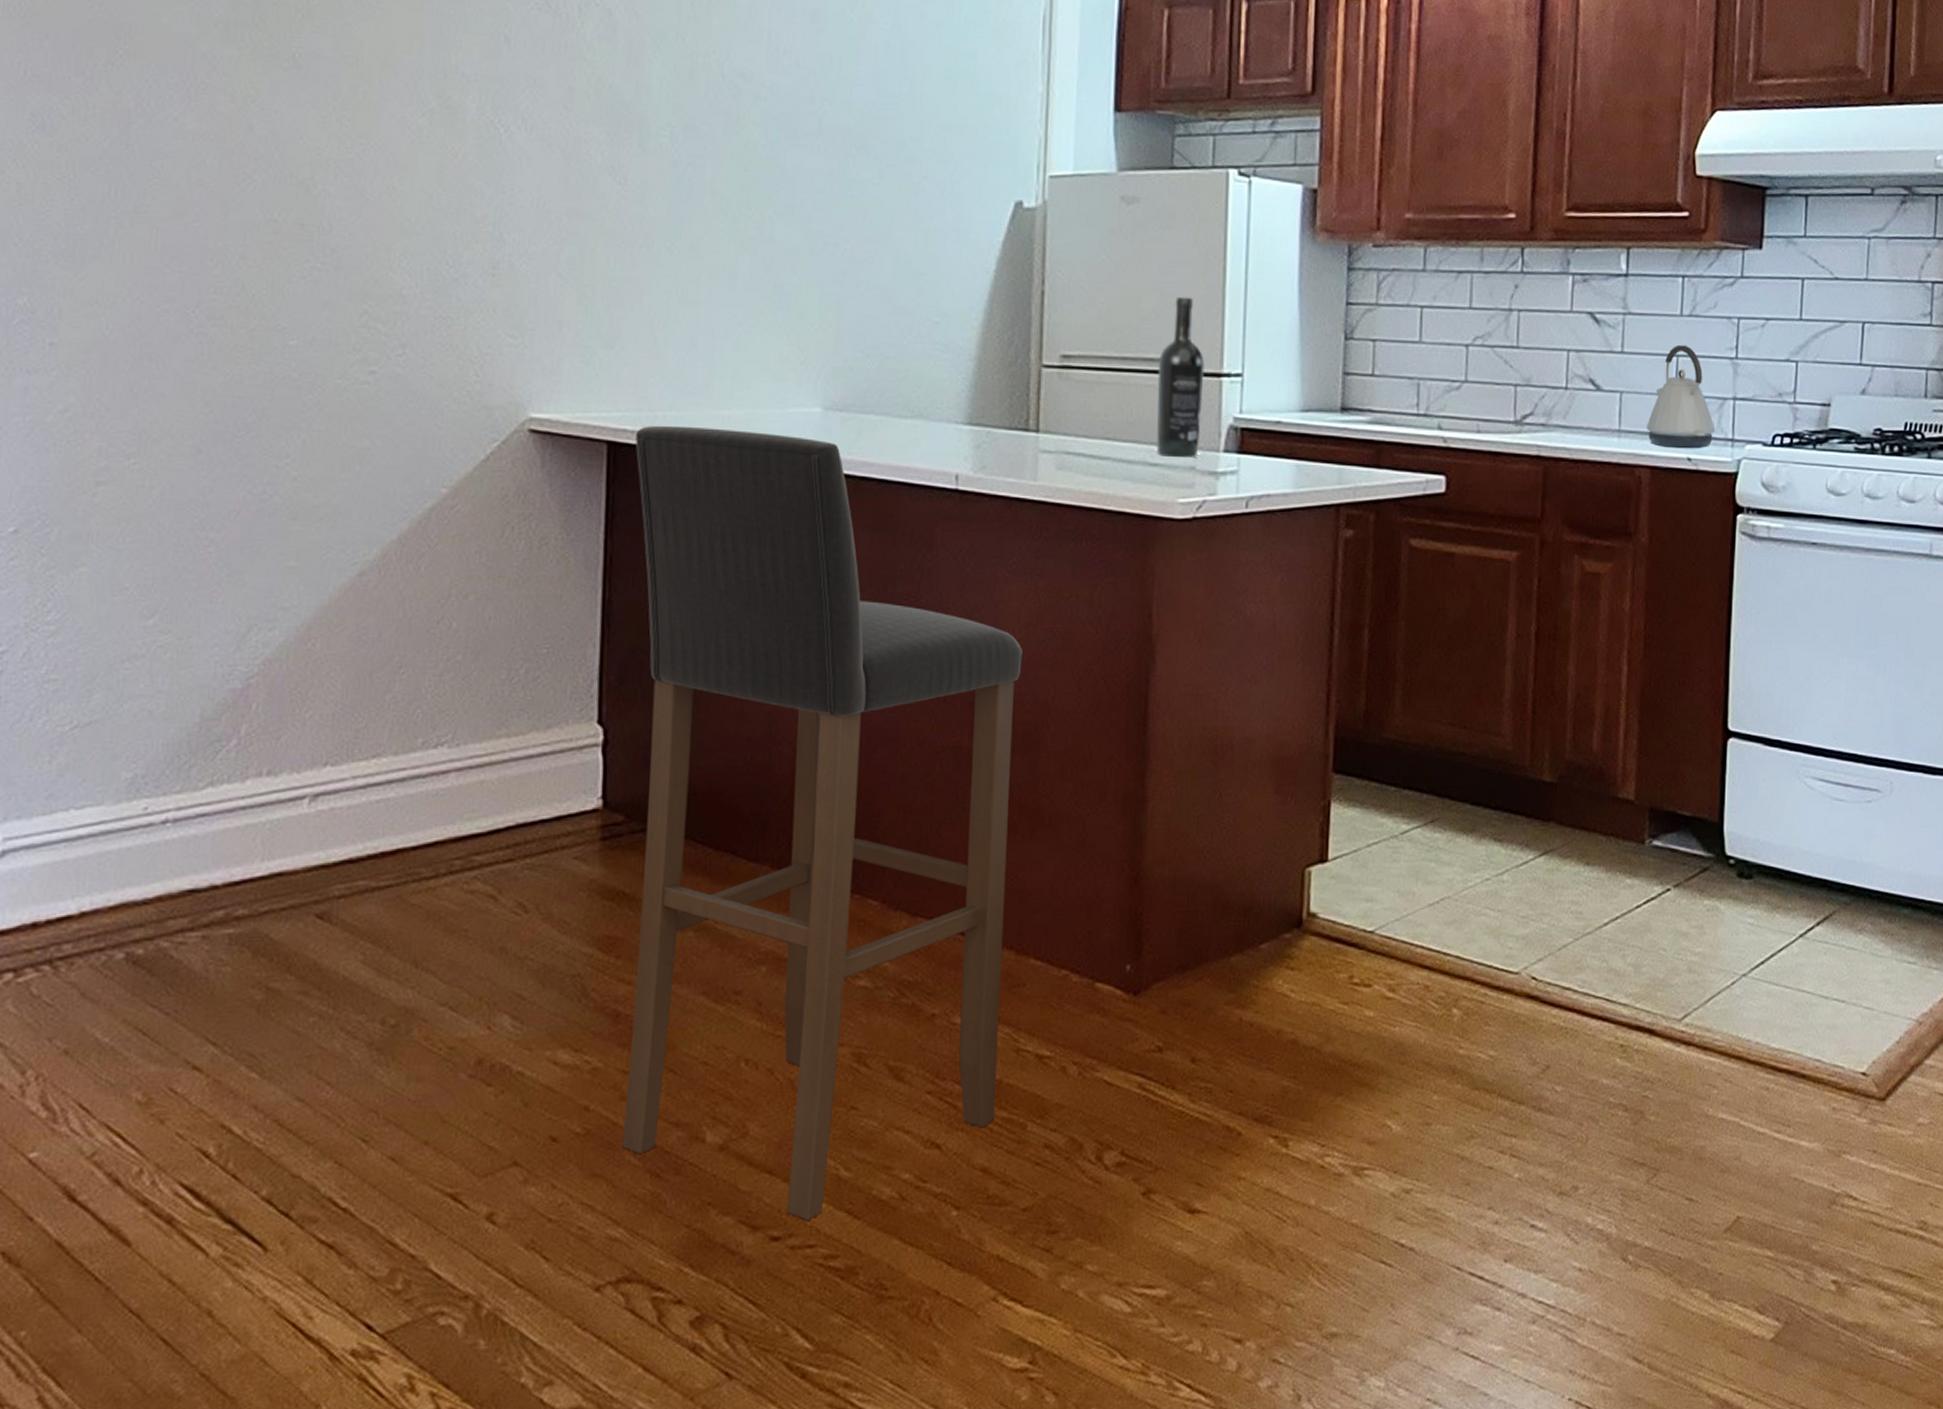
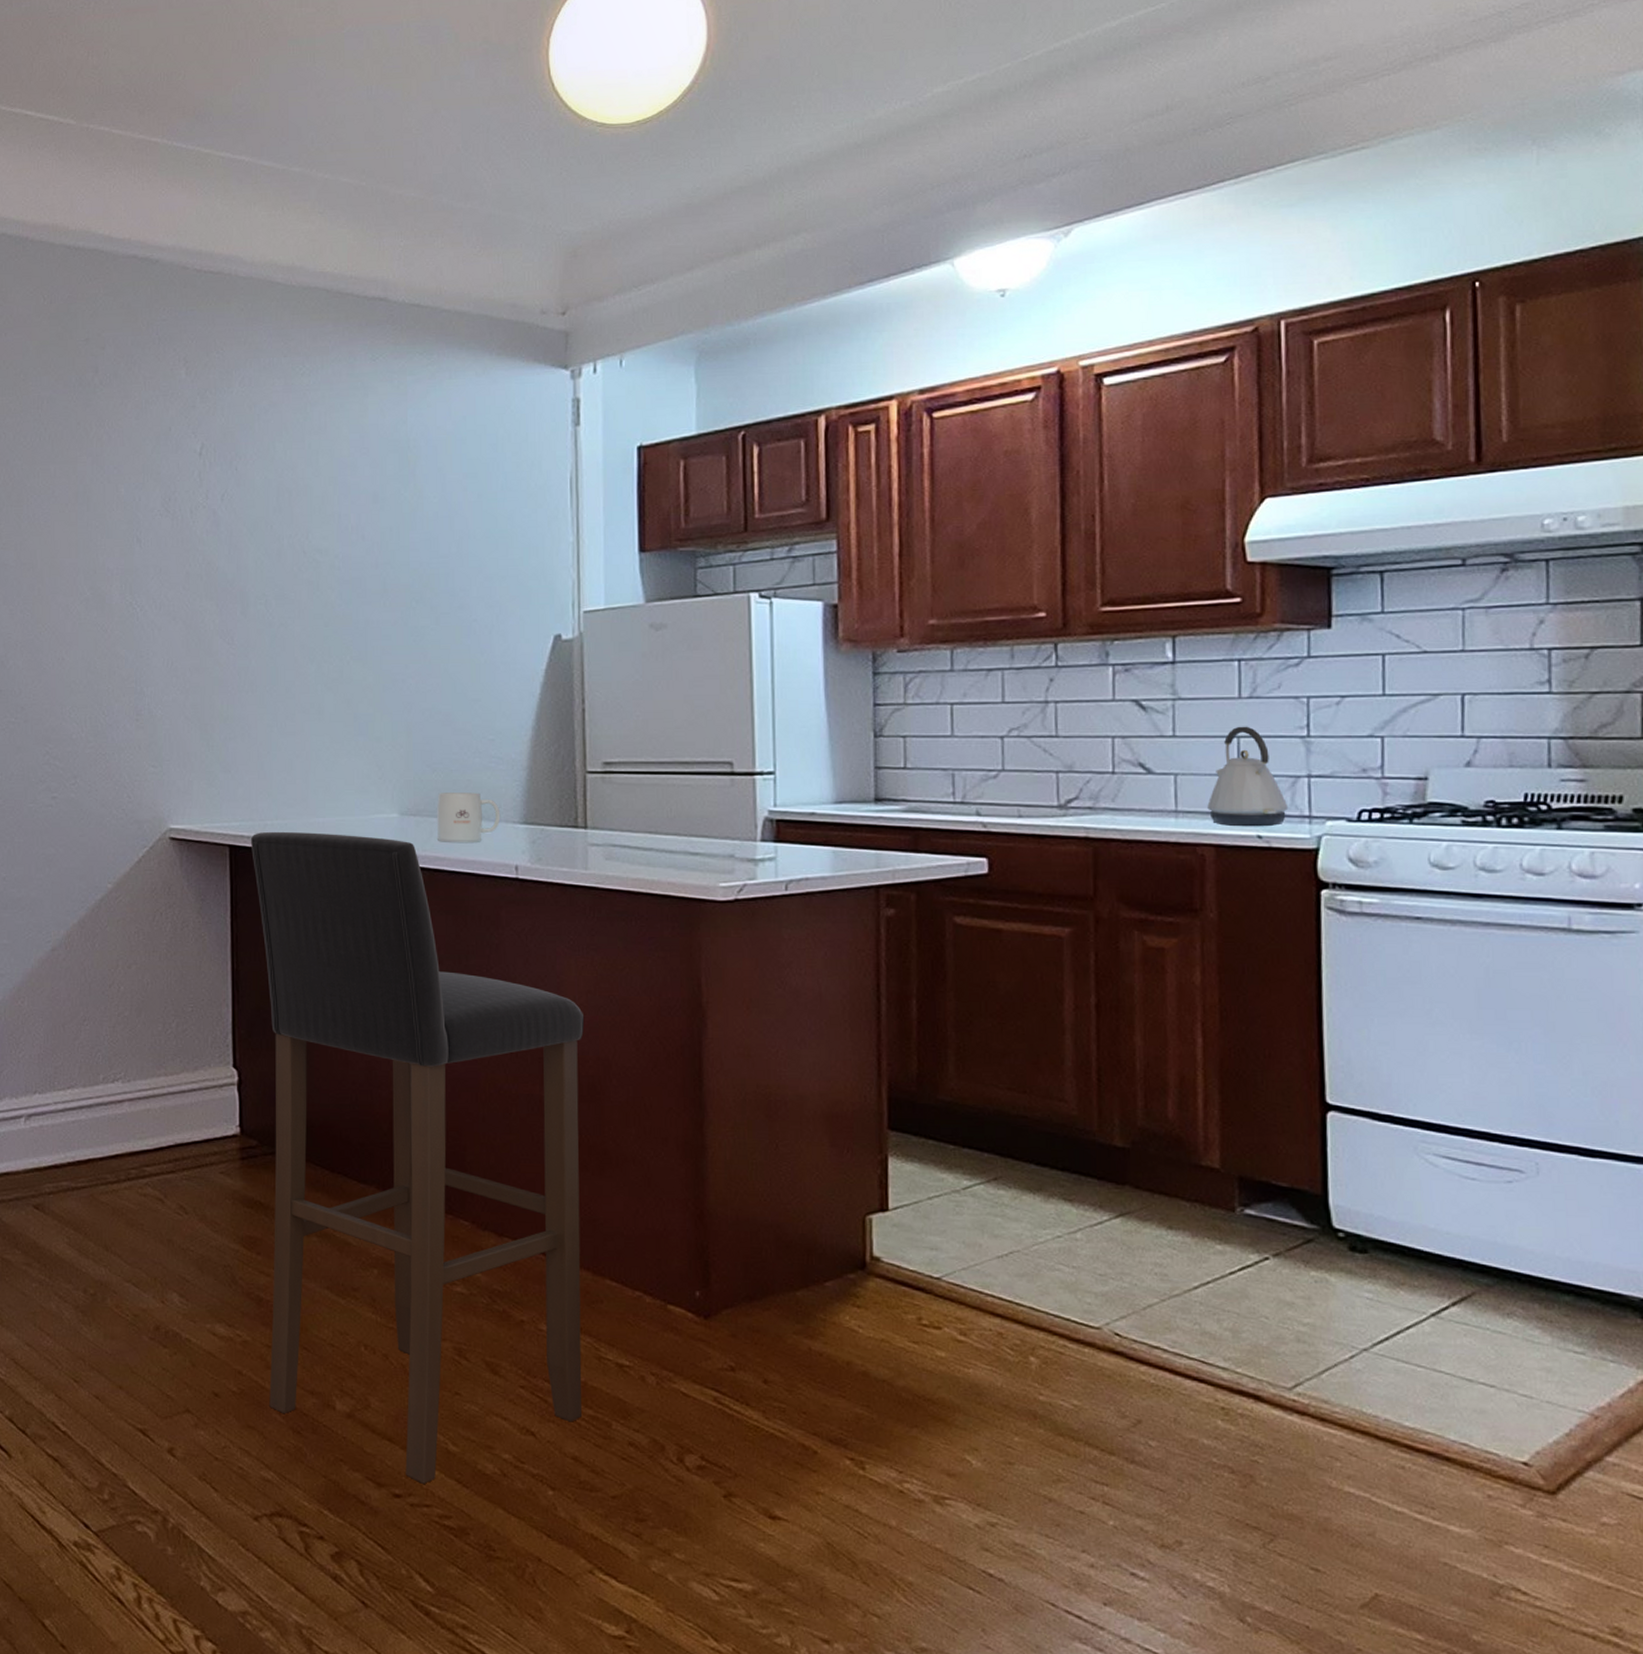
mug: none [866,384,942,447] -> present [436,793,501,844]
wine bottle: present [1155,296,1205,457] -> none [693,707,738,847]

